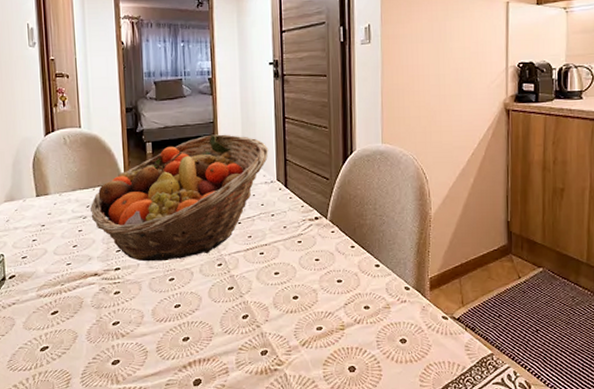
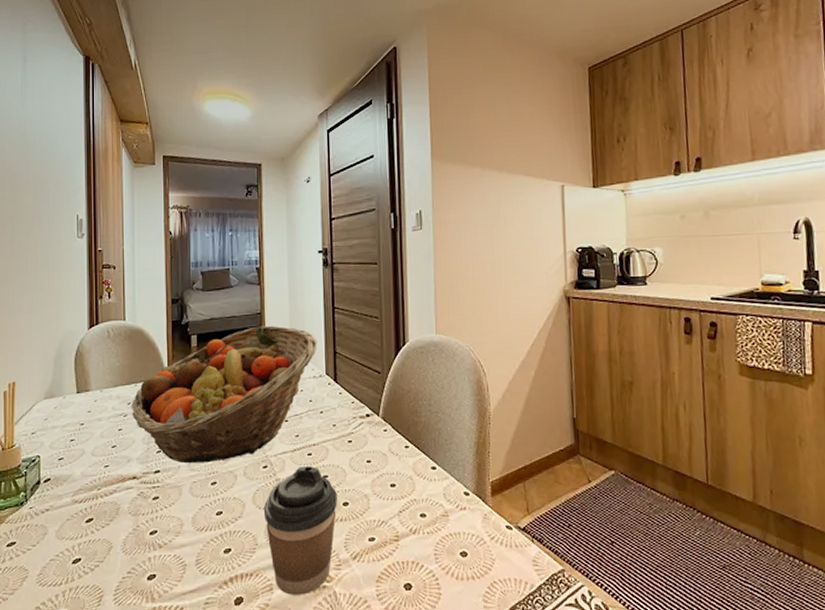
coffee cup: none [219,264,288,377] -> present [263,466,337,595]

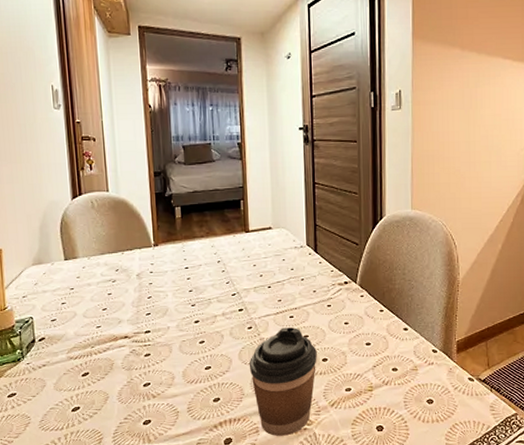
fruit basket: present [132,325,318,464] -> none [120,199,299,325]

